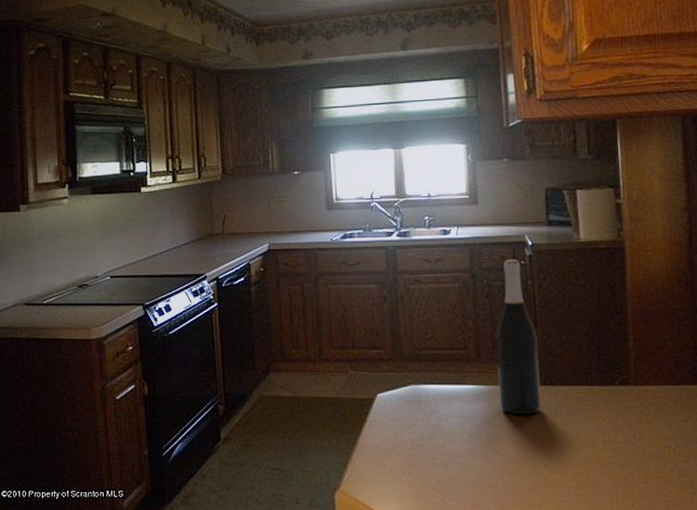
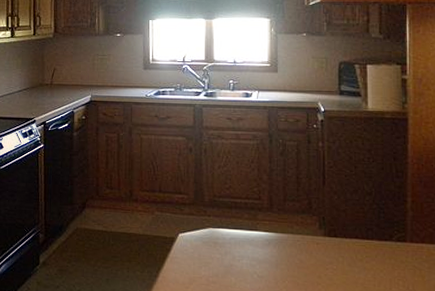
wine bottle: present [496,259,541,414] -> none [287,122,325,262]

